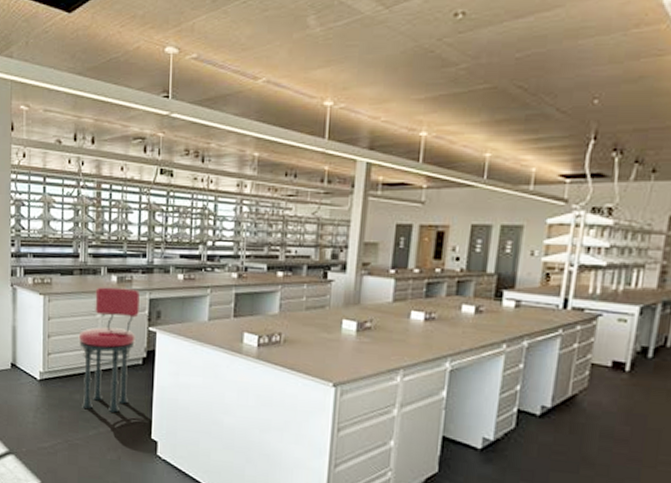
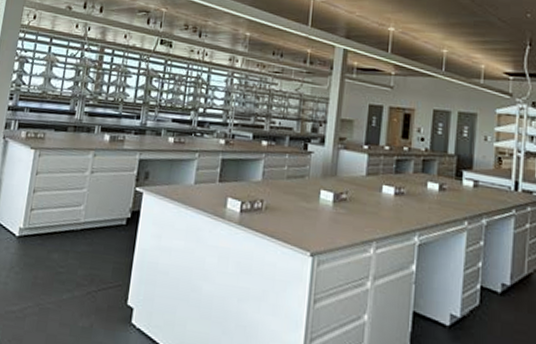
stool: present [78,287,140,413] -> none [59,144,130,275]

